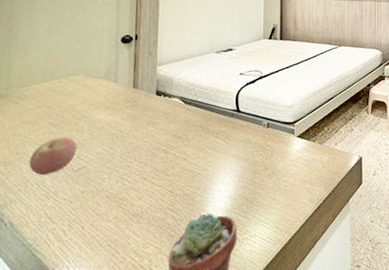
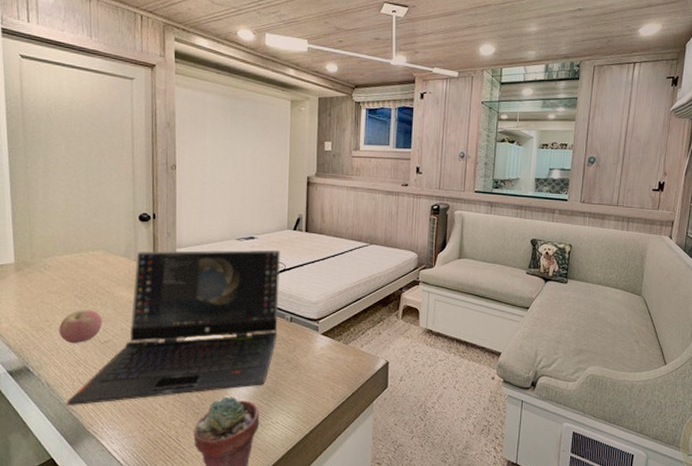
laptop computer: none [30,59,257,247] -> present [67,250,280,406]

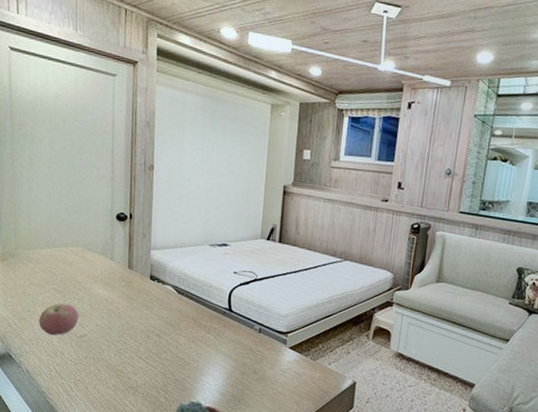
laptop computer: present [67,250,280,406] -> none [44,251,252,394]

